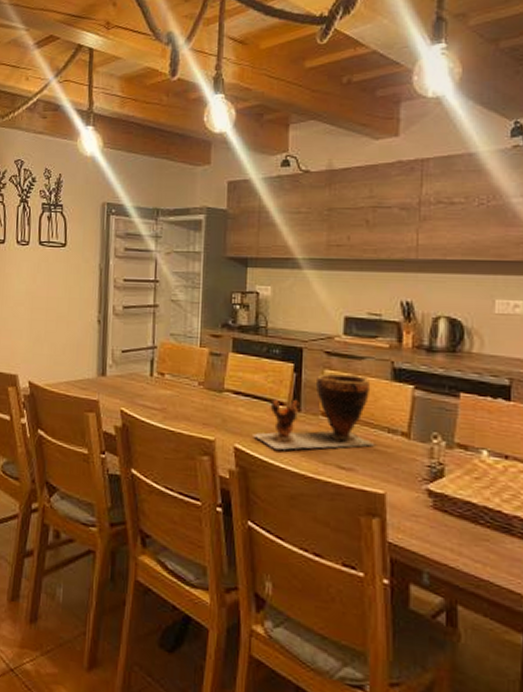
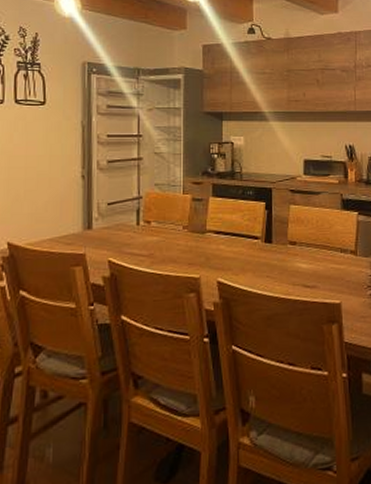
clay pot: present [253,373,377,450] -> none [233,207,333,279]

